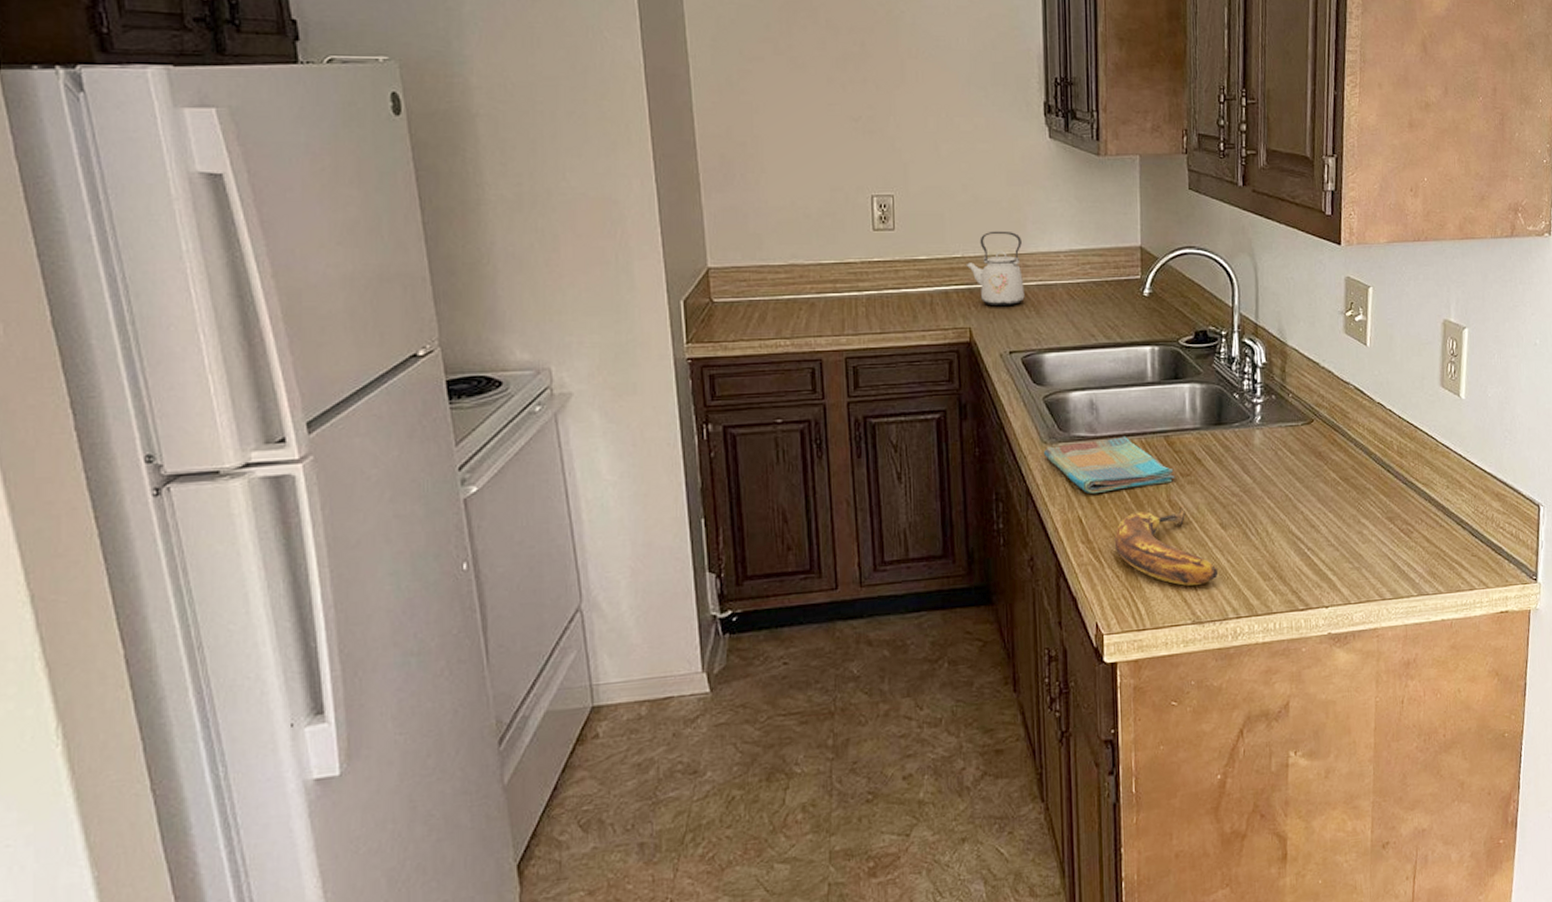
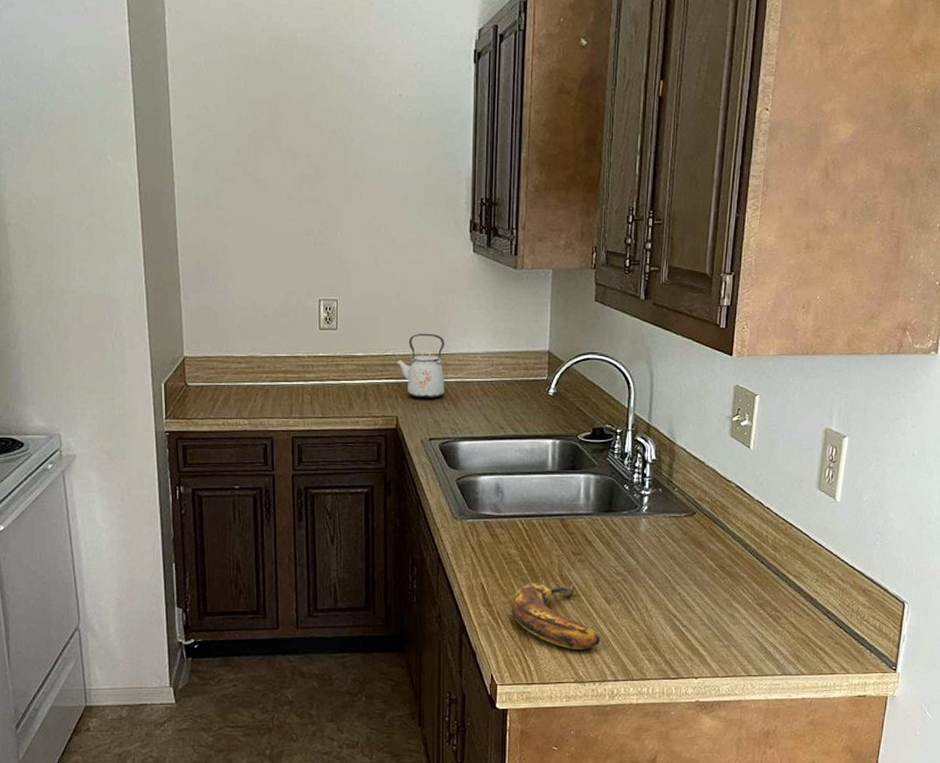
dish towel: present [1043,436,1176,494] -> none [453,516,568,565]

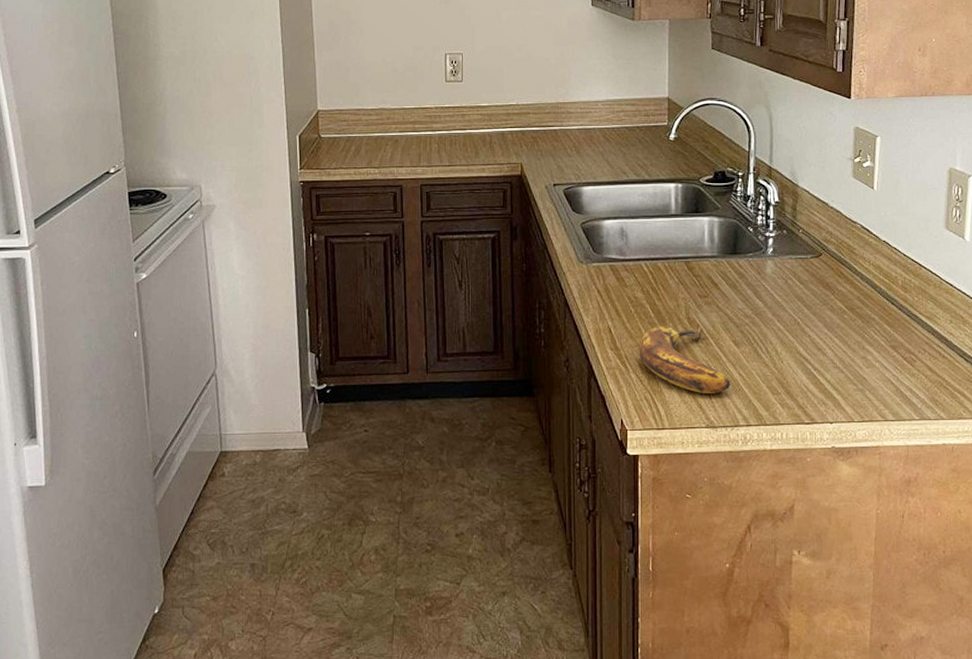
kettle: present [396,333,445,399] -> none [519,83,568,146]

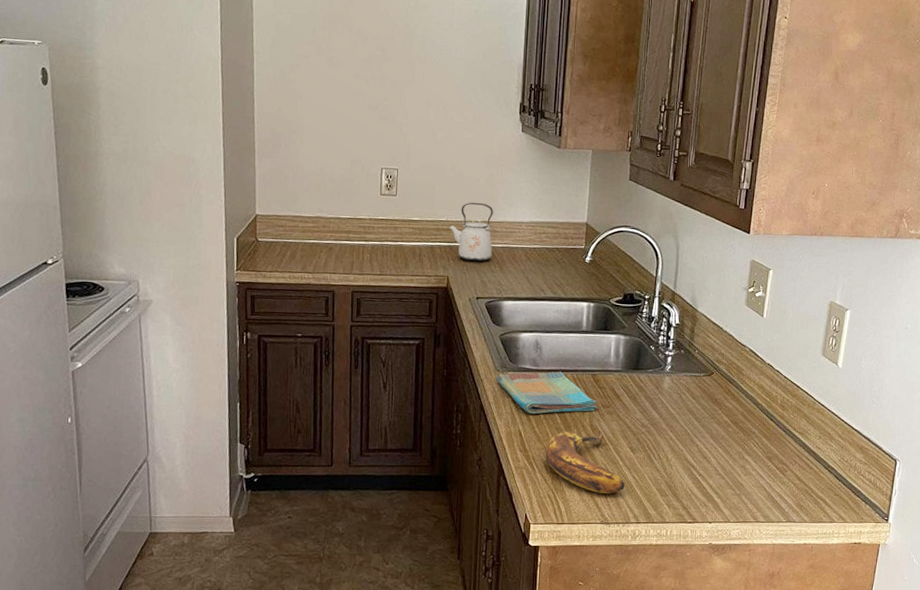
kettle: none [519,83,568,146] -> present [448,202,493,262]
dish towel: none [579,259,694,309] -> present [496,371,598,415]

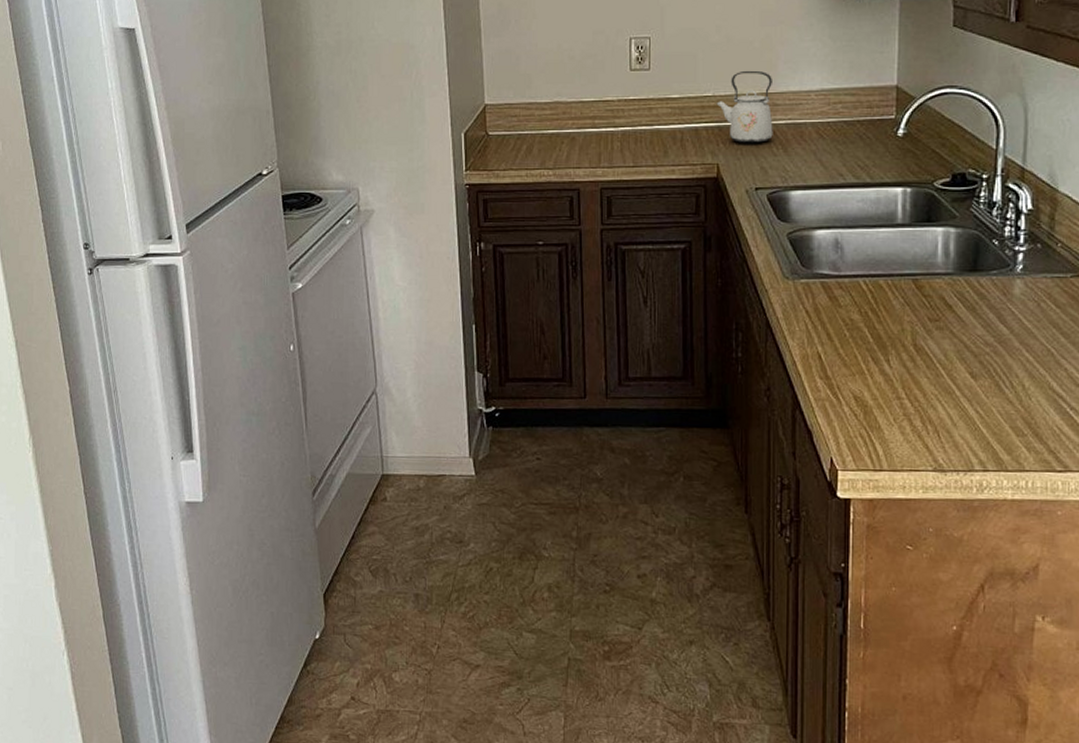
dish towel: present [496,371,598,415] -> none [784,276,923,332]
banana: present [545,430,625,493] -> none [854,350,964,432]

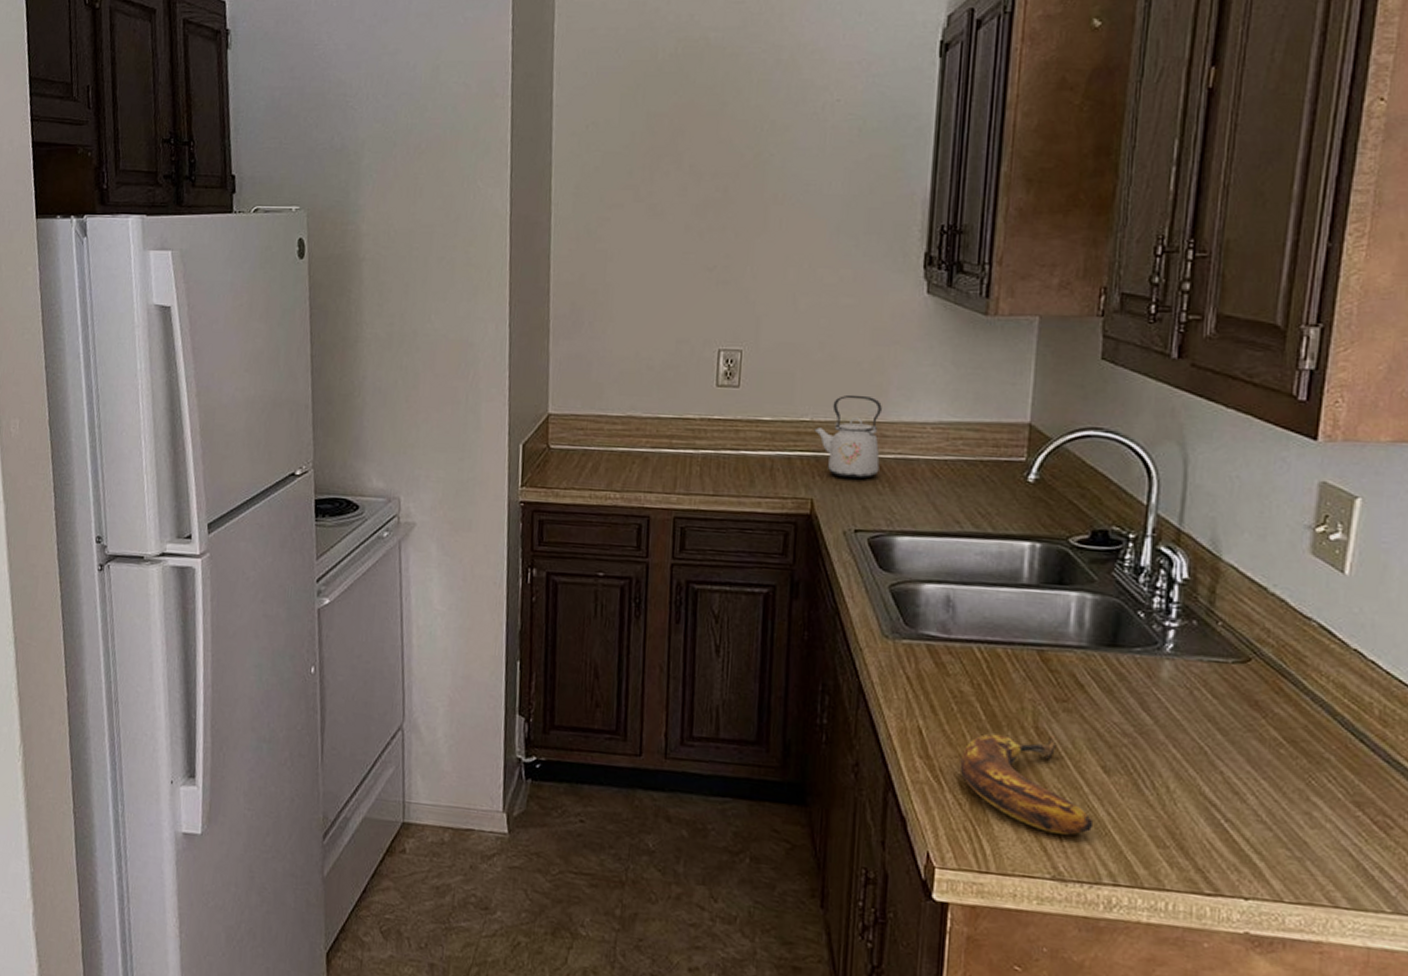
banana: none [854,350,964,432] -> present [959,733,1092,835]

